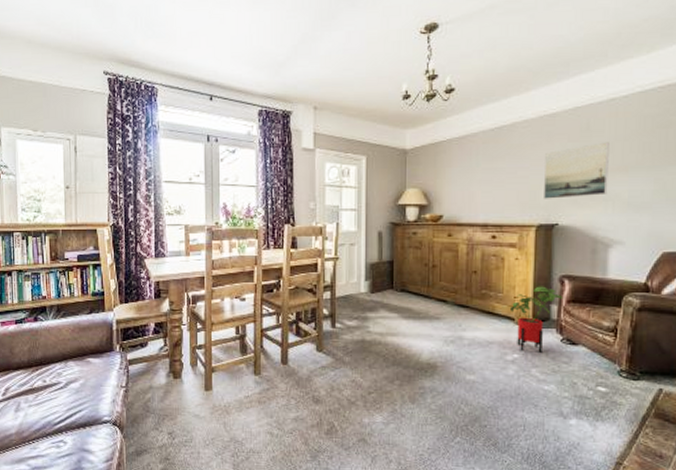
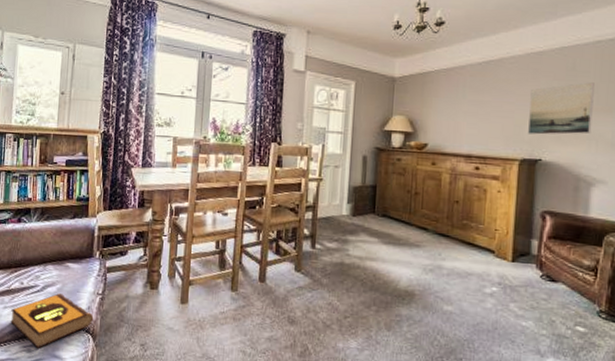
hardback book: none [36,389,120,443] -> present [10,293,94,348]
house plant: present [509,286,564,354] -> none [490,220,544,289]

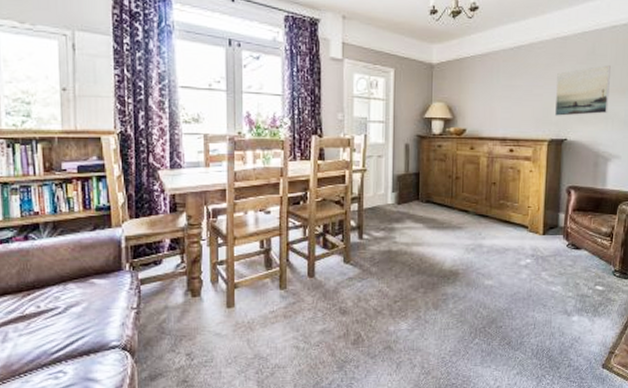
hardback book: present [10,293,94,348] -> none [28,313,130,374]

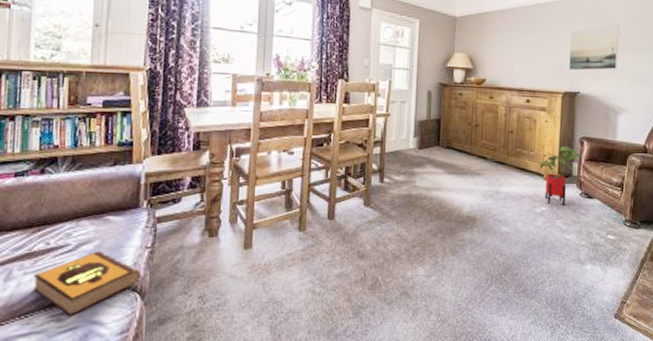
hardback book: none [28,313,130,374] -> present [33,251,142,316]
house plant: none [523,196,570,258] -> present [539,146,583,207]

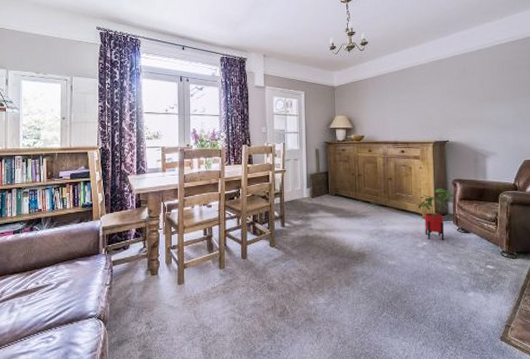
hardback book: present [33,251,142,316] -> none [29,288,104,338]
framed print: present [569,25,620,71] -> none [436,80,482,122]

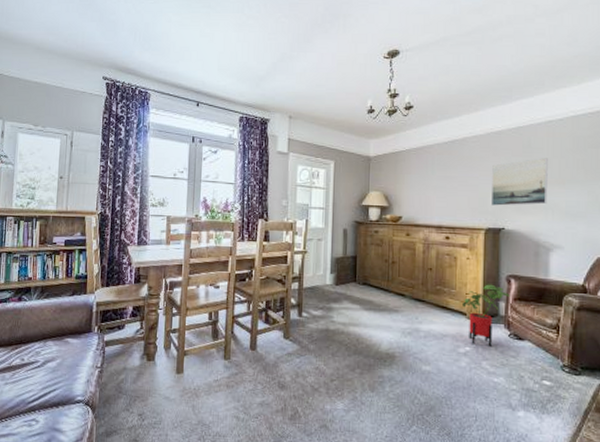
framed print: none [436,80,482,122] -> present [492,158,548,206]

